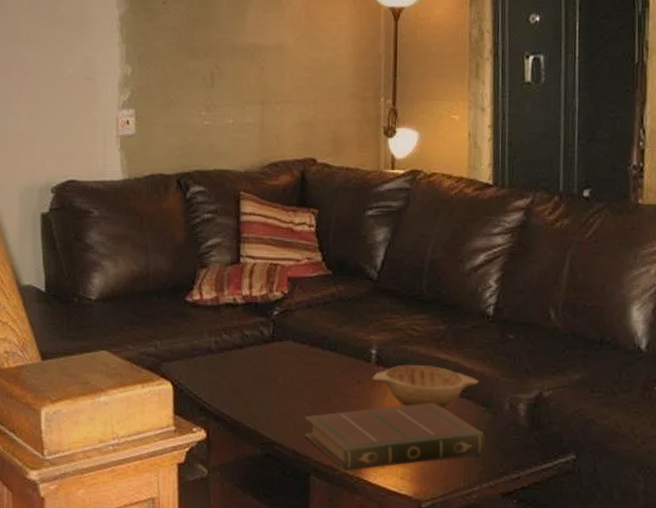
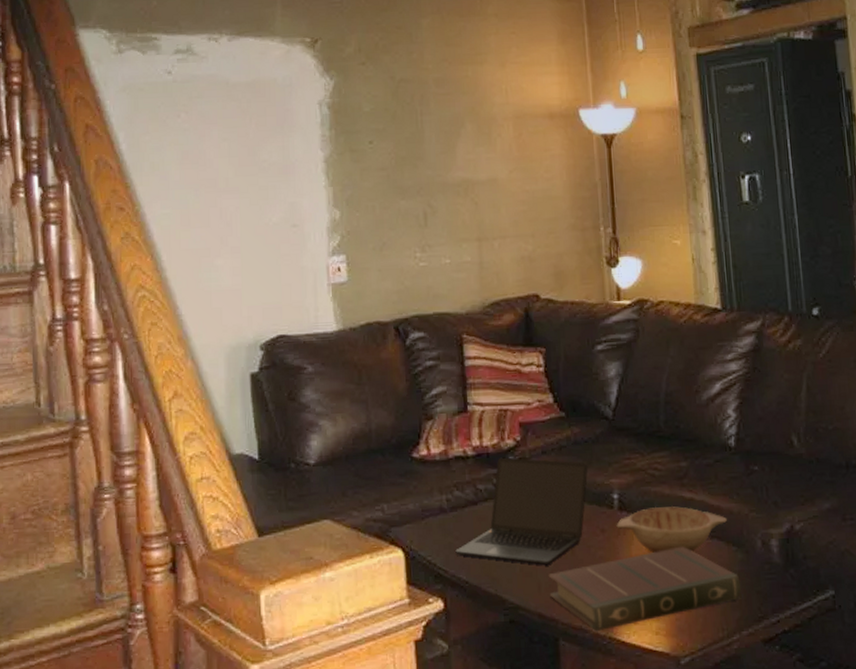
laptop: none [220,307,350,409] -> present [455,457,588,566]

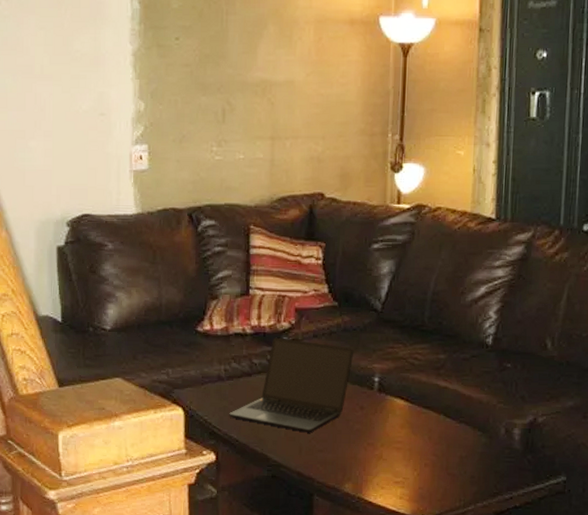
book: present [548,546,741,632] -> none [309,427,481,492]
decorative bowl: present [616,506,728,553] -> none [374,391,477,432]

